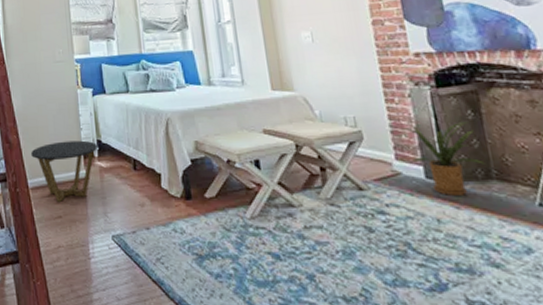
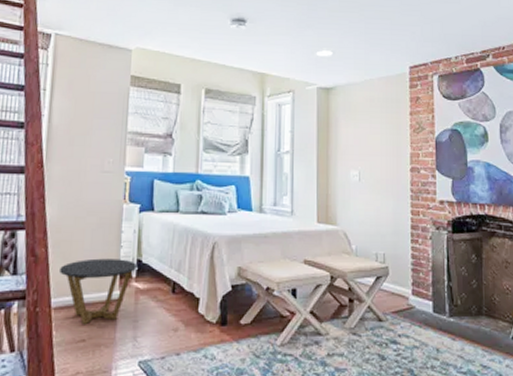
house plant: present [401,122,486,197] -> none [420,265,479,330]

